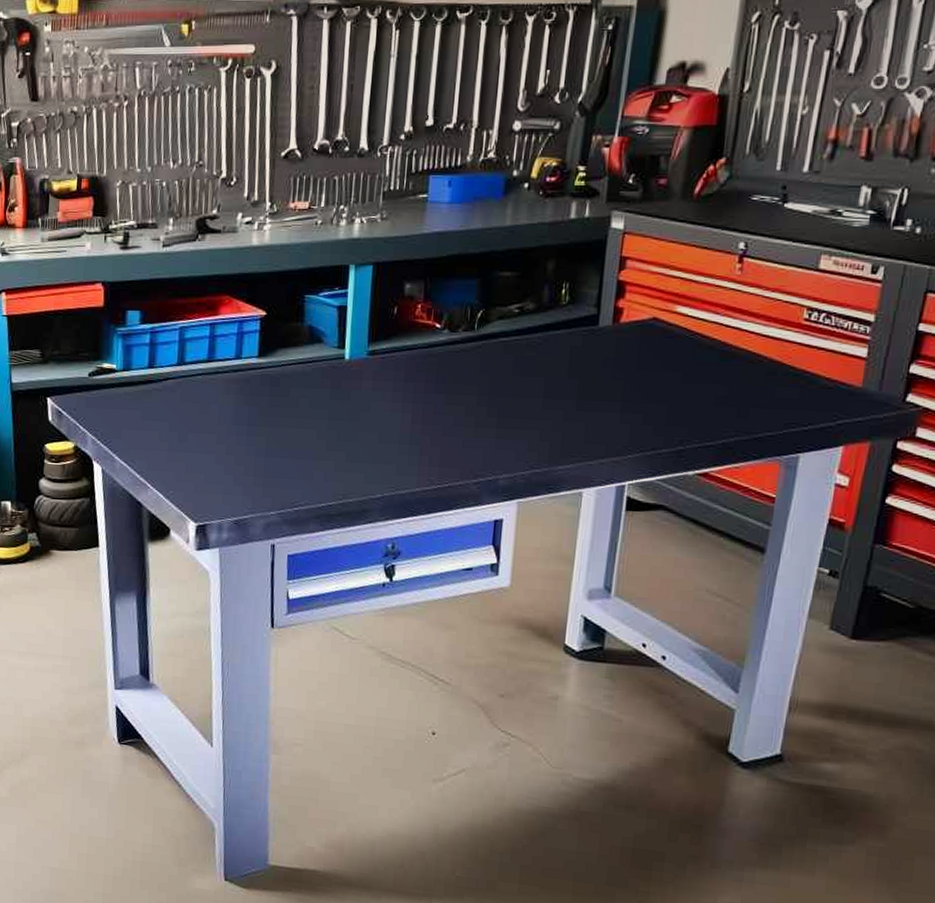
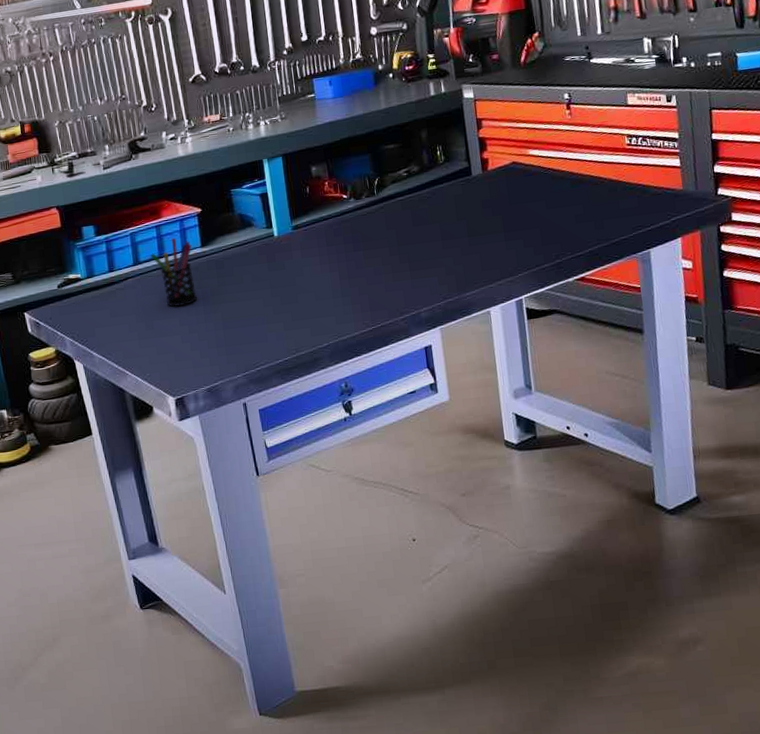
pen holder: none [198,340,247,421] -> present [150,237,198,307]

